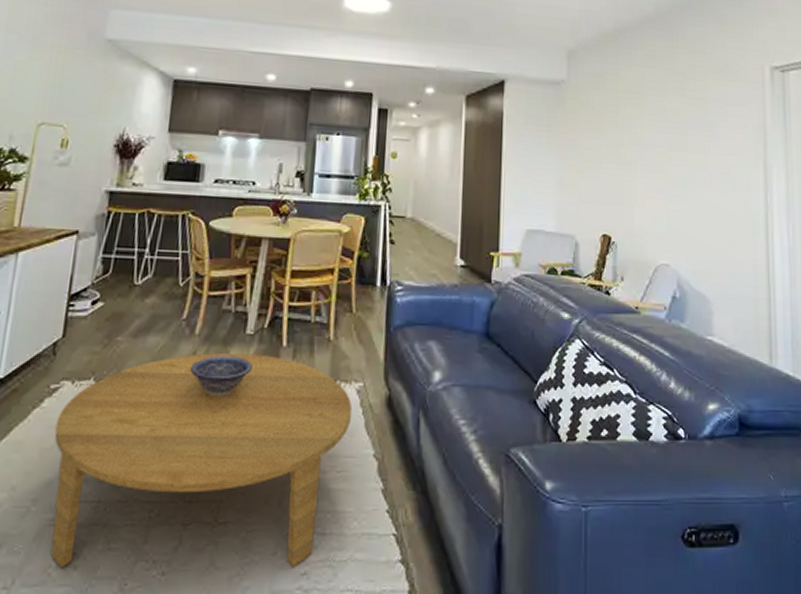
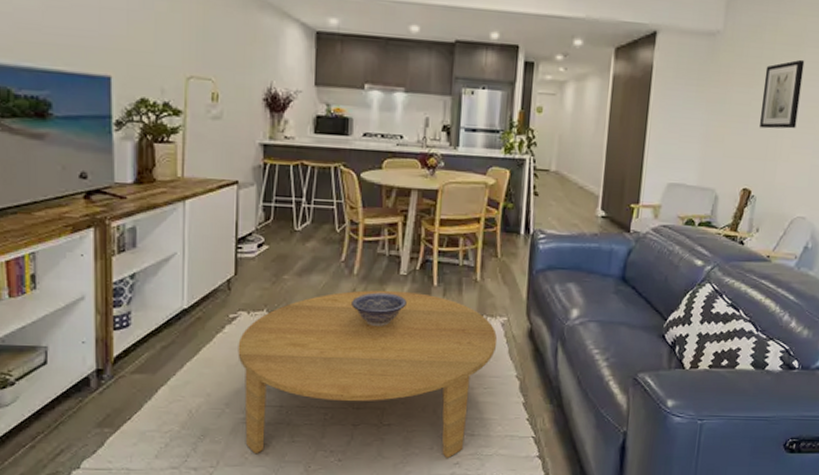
wall art: none [611,106,647,174] -> present [759,59,805,129]

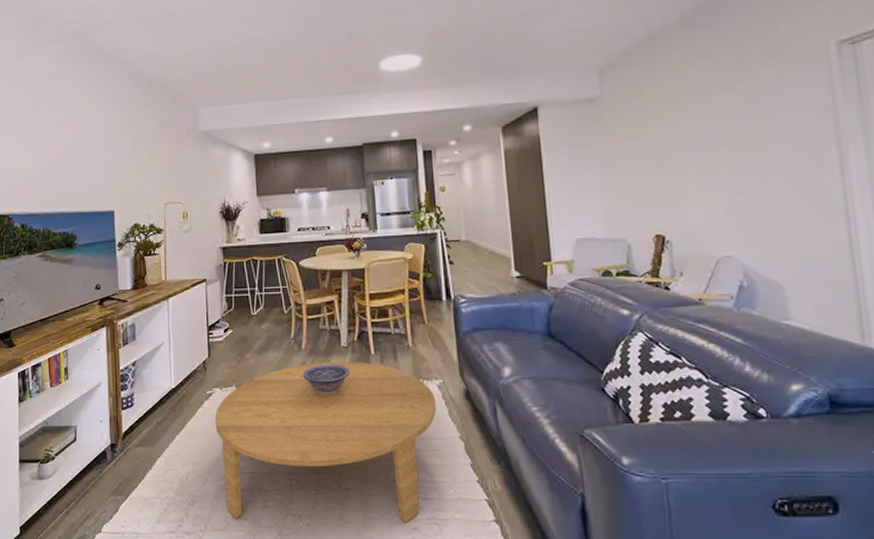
wall art: present [759,59,805,129] -> none [652,107,698,176]

